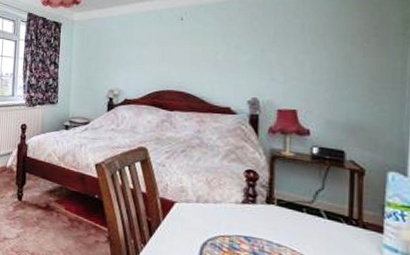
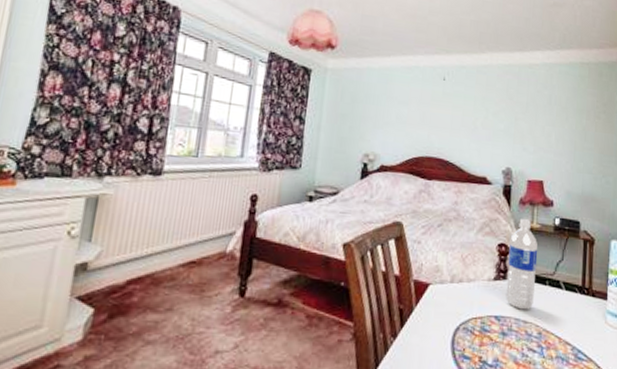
water bottle: none [256,147,292,235] -> present [506,219,538,310]

